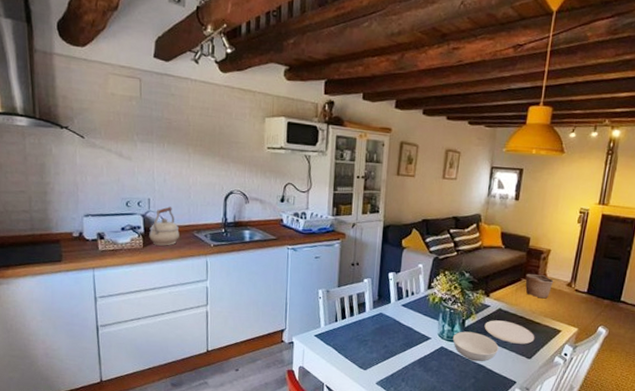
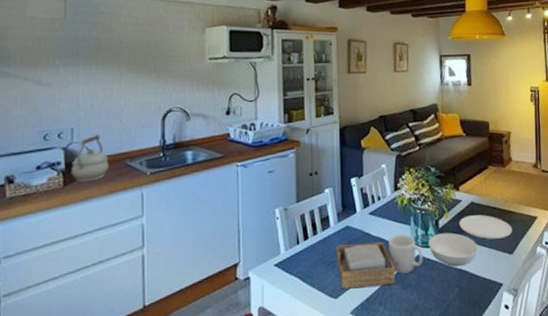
napkin holder: none [368,328,420,368] -> present [335,241,396,289]
mug: none [415,326,447,360] -> present [388,234,423,274]
basket: present [525,274,554,299] -> none [491,159,520,185]

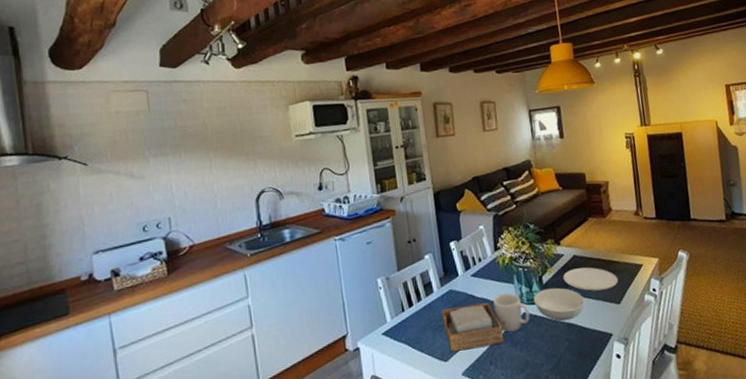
kettle: present [71,134,109,182] -> none [173,221,210,270]

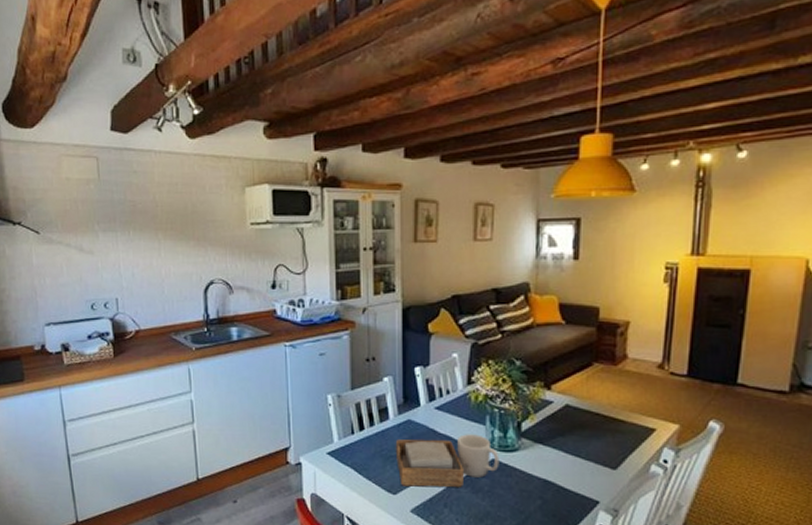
bowl: present [533,287,584,322] -> none [506,437,570,477]
plate: present [563,267,619,292] -> none [548,420,620,451]

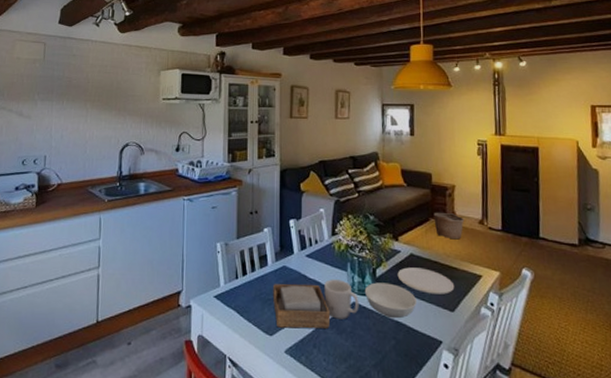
bowl: none [506,437,570,477] -> present [364,282,416,319]
plate: none [548,420,620,451] -> present [397,267,455,295]
basket: none [598,356,639,388] -> present [433,213,464,240]

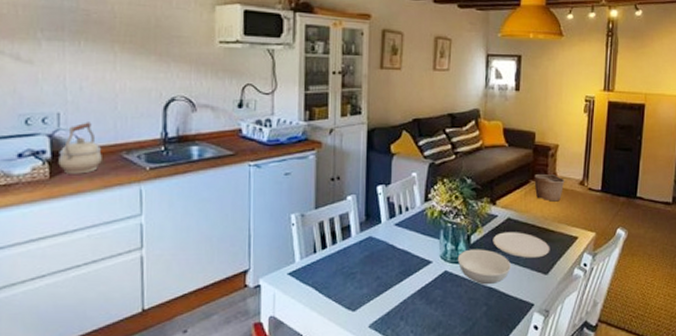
kettle: none [42,162,74,204] -> present [58,122,102,174]
napkin holder: present [272,283,331,330] -> none [356,254,420,302]
mug: present [324,279,359,319] -> none [414,248,451,289]

